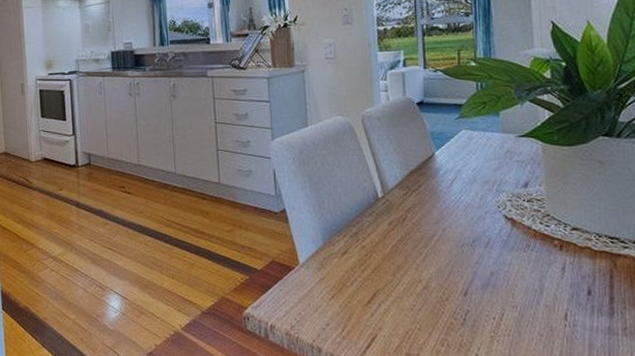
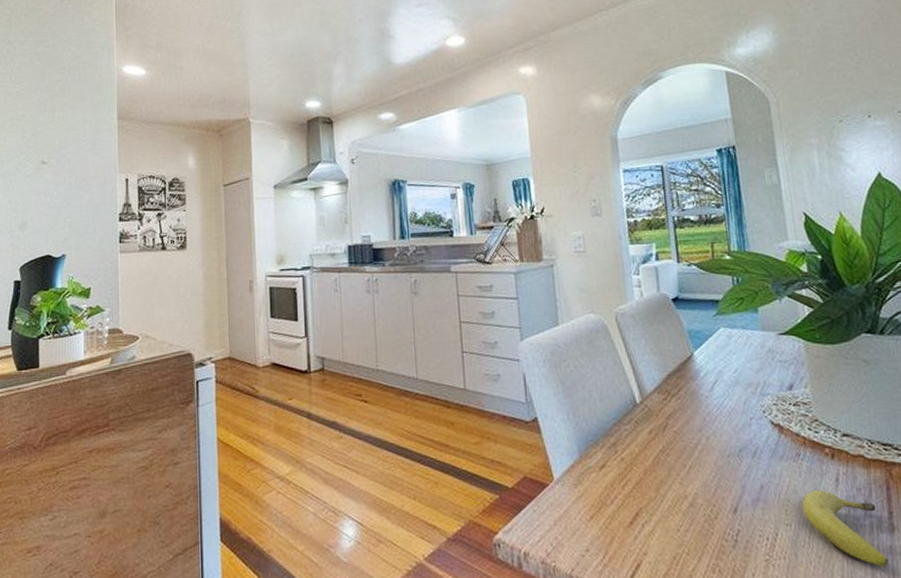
fruit: none [528,277,606,345] -> present [802,490,889,567]

